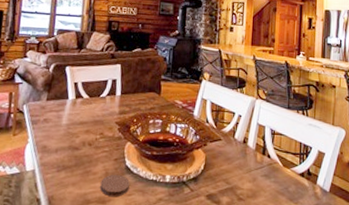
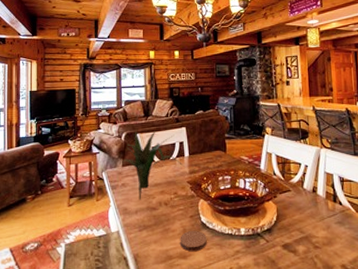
plant: none [47,63,116,139] -> present [122,130,186,201]

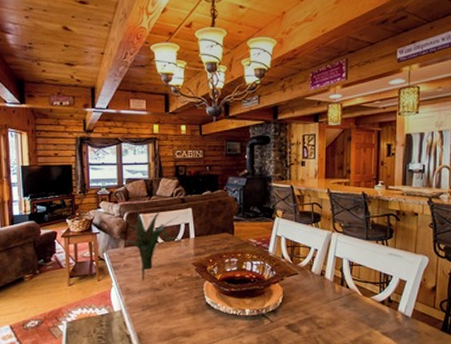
coaster: present [180,230,207,252] -> none [184,310,211,331]

